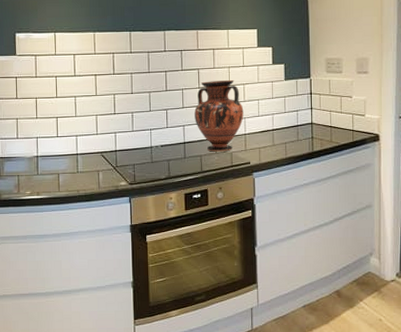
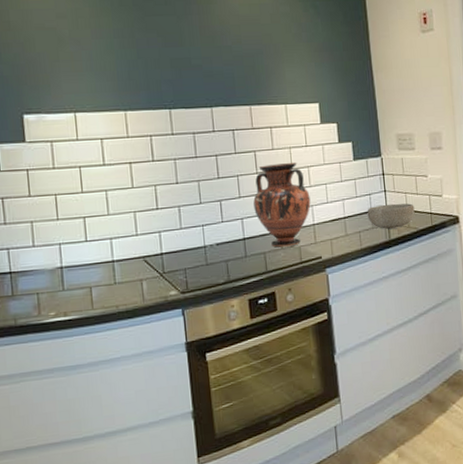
bowl: none [294,120,338,142] -> present [367,203,415,229]

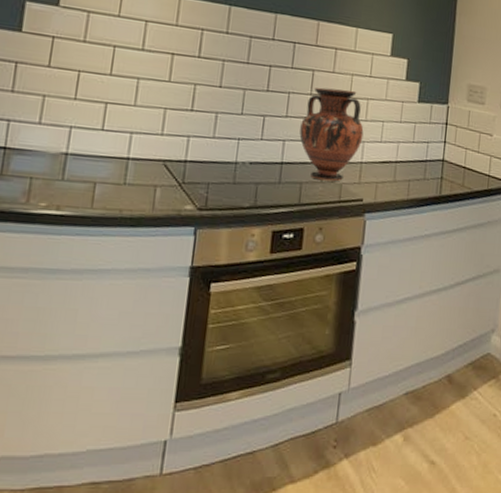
bowl: present [367,203,415,229] -> none [421,155,473,185]

